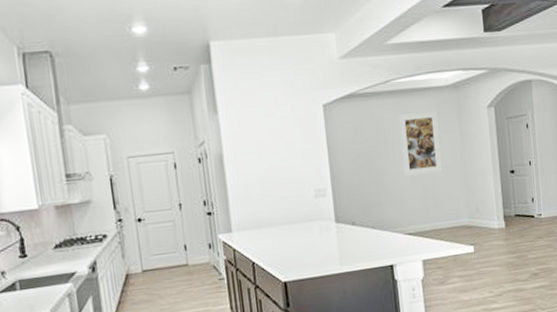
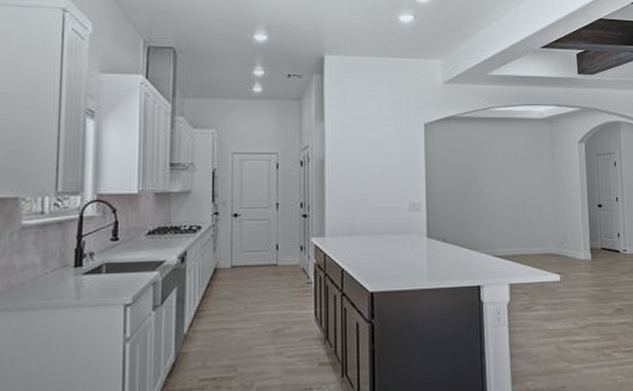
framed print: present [398,110,443,176] -> none [494,139,534,199]

